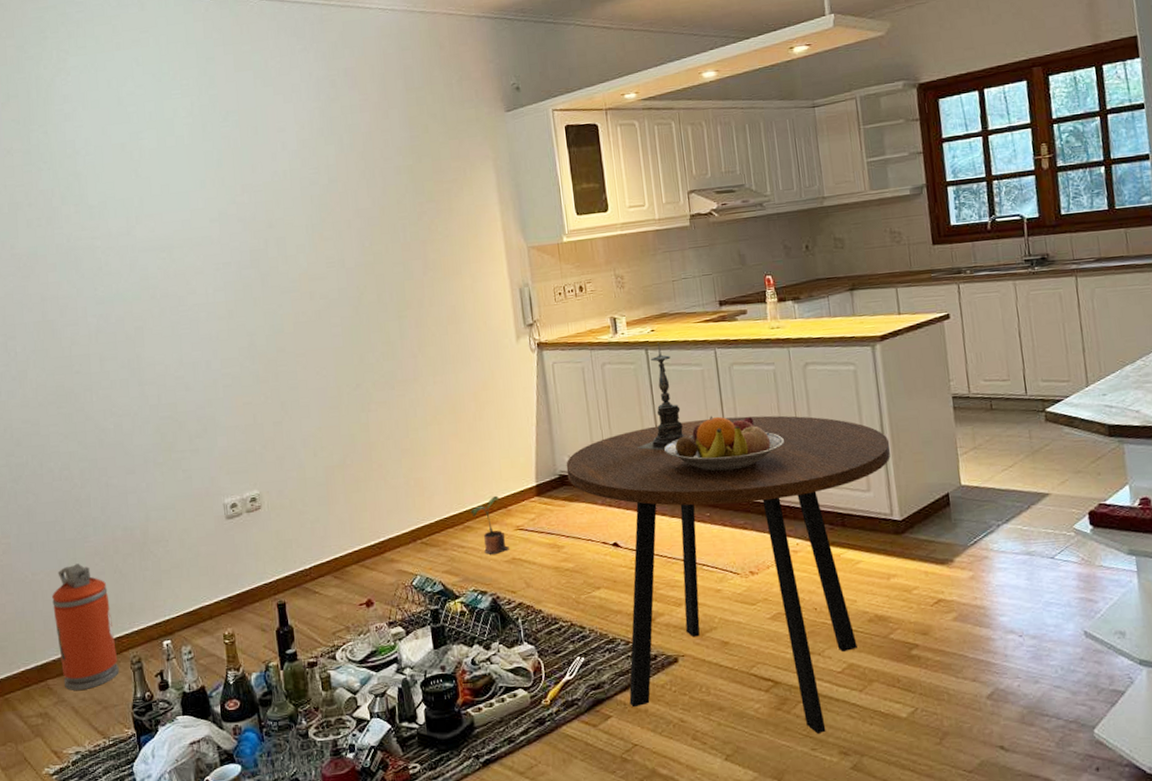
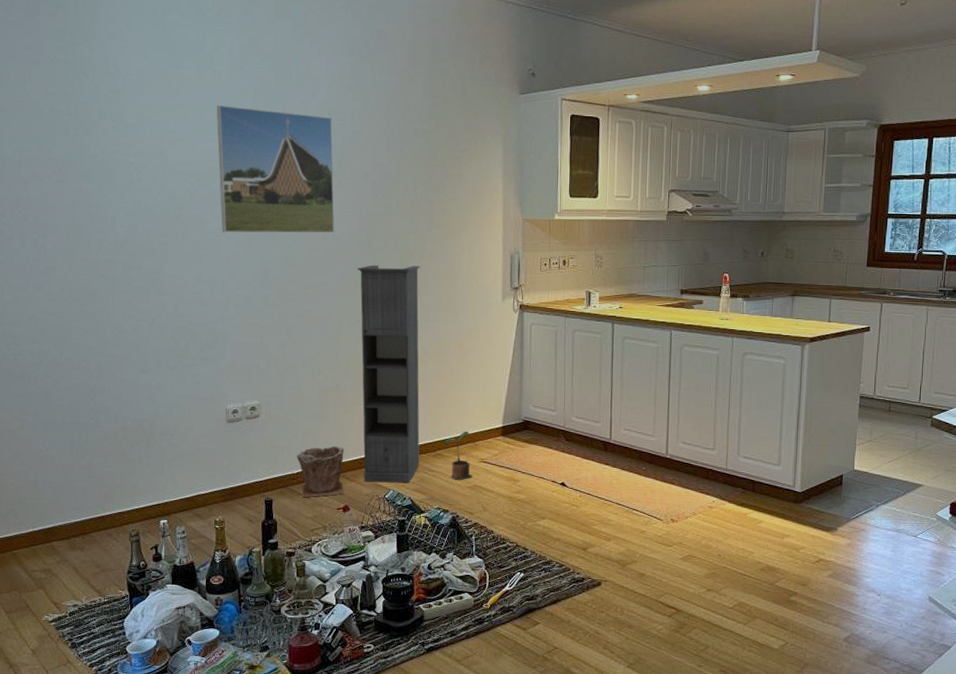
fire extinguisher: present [52,563,119,690] -> none [63,445,118,553]
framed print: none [181,167,322,308] -> present [216,105,335,234]
plant pot: none [307,531,365,596] -> present [297,446,344,498]
storage cabinet: none [351,315,447,569] -> present [357,264,421,483]
dining table: present [566,415,891,734] -> none [530,389,803,654]
candle holder: present [636,342,686,451] -> none [592,318,636,411]
fruit bowl: present [663,415,784,472] -> none [615,386,716,435]

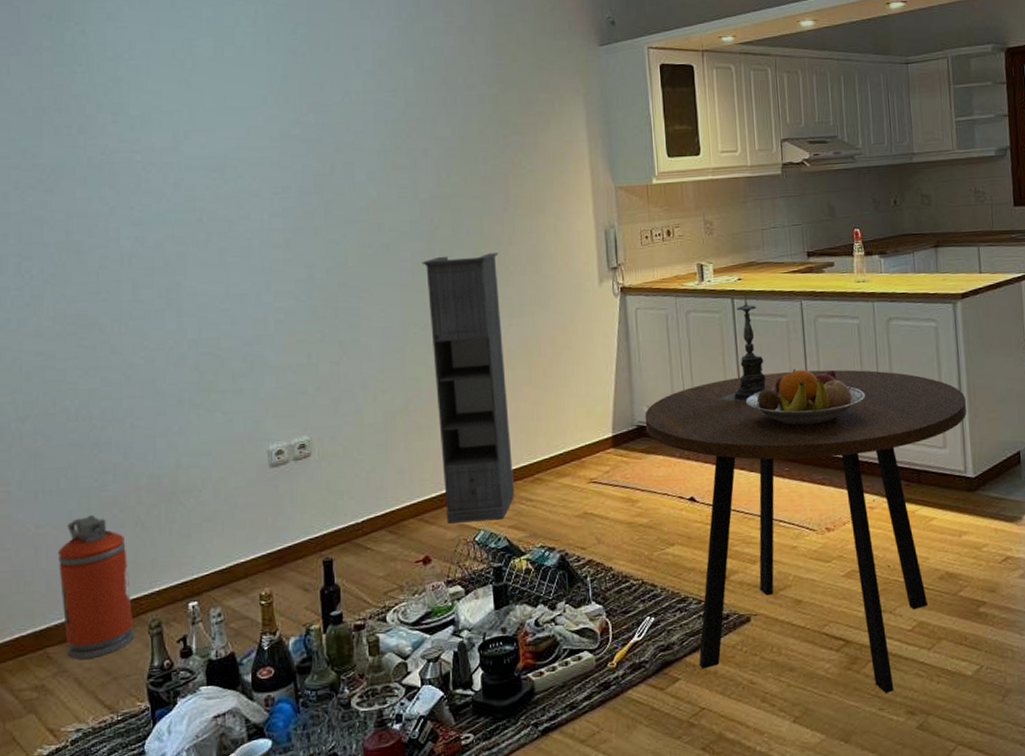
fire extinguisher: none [63,445,118,553] -> present [58,515,134,659]
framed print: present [216,105,335,234] -> none [240,85,392,235]
plant pot: present [297,446,344,498] -> none [361,482,423,553]
potted plant: present [443,431,472,480] -> none [542,446,581,509]
dining table: none [530,389,803,654] -> present [644,369,967,693]
candle holder: none [592,318,636,411] -> present [718,291,769,403]
fruit bowl: none [615,386,716,435] -> present [745,368,865,426]

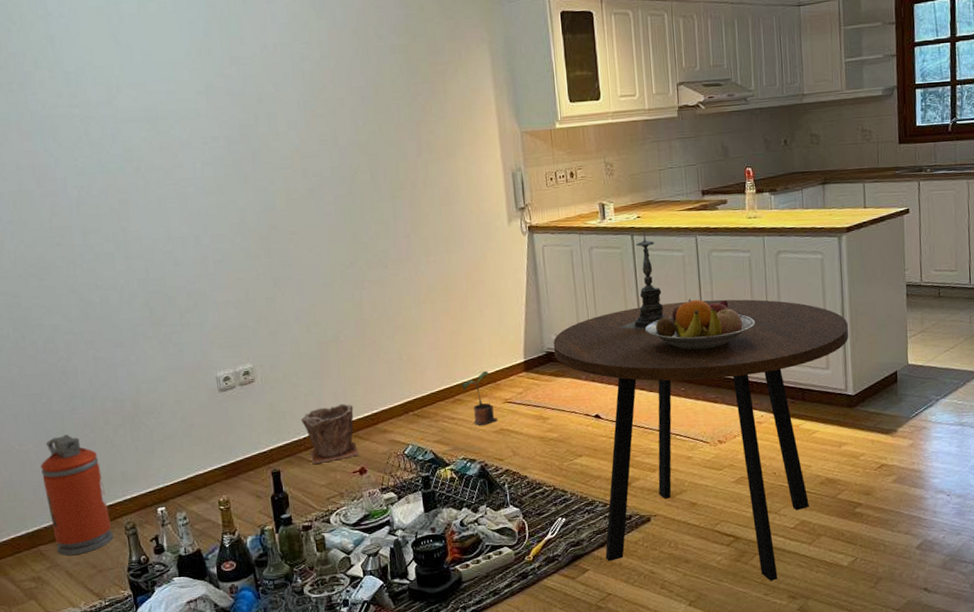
plant pot: none [361,482,423,553] -> present [301,403,359,465]
storage cabinet: present [422,253,514,524] -> none [344,195,438,439]
potted plant: none [542,446,581,509] -> present [461,370,498,425]

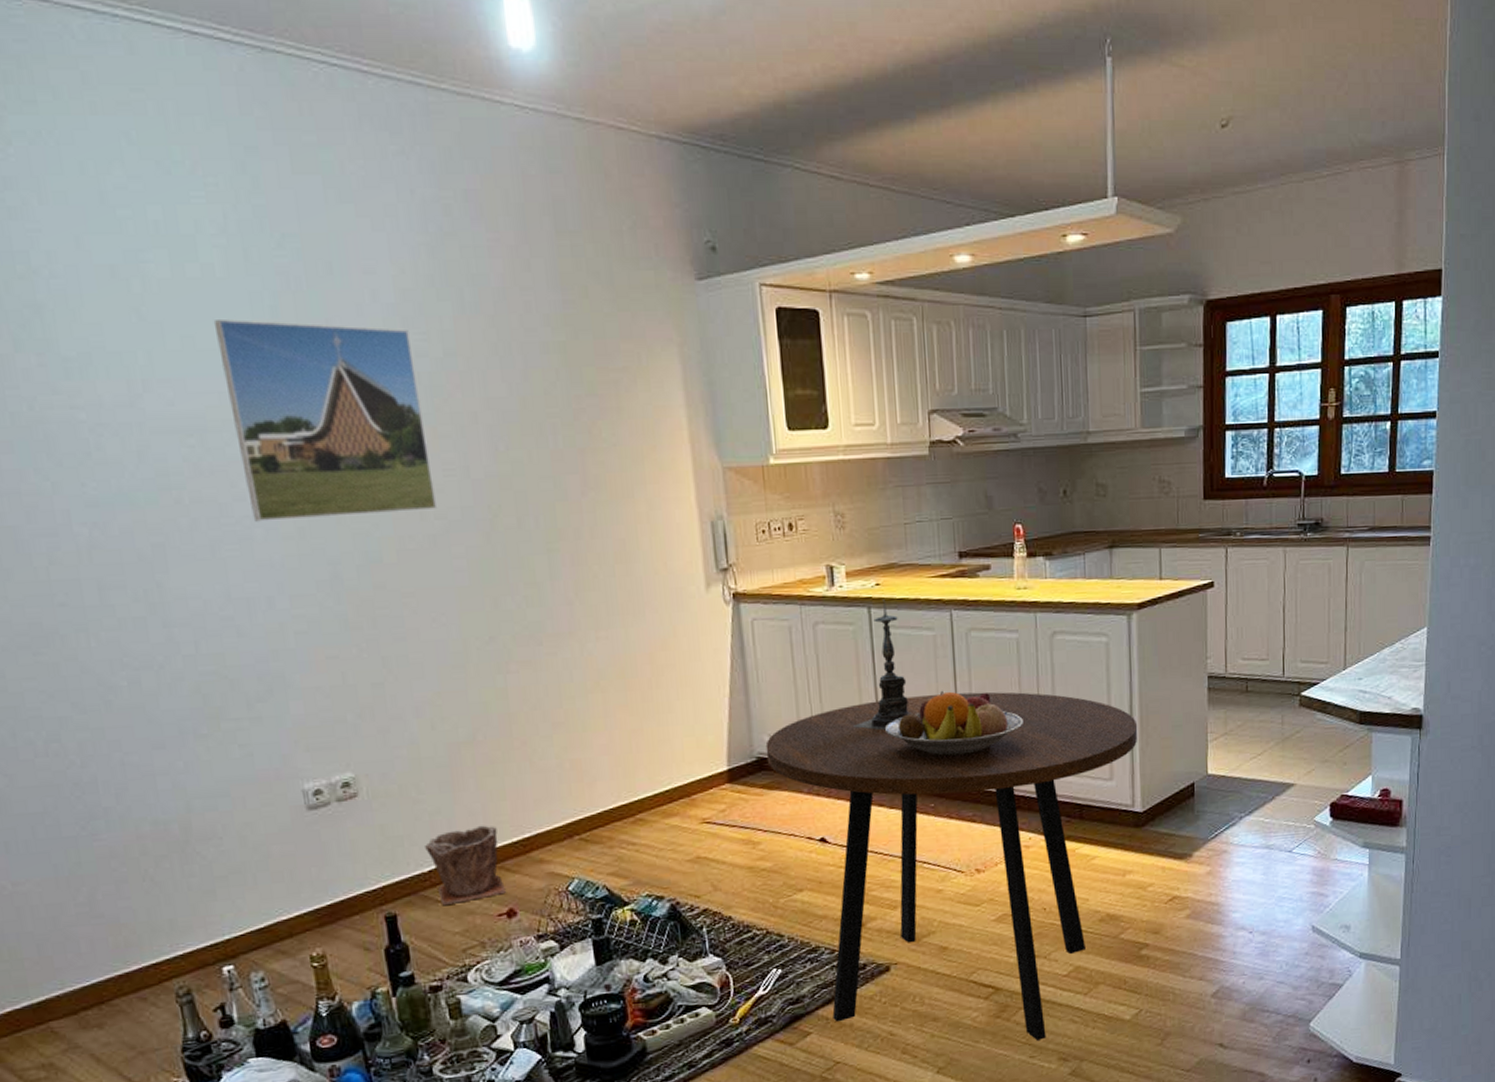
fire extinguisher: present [41,434,113,556] -> none [47,869,159,1034]
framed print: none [165,40,315,182] -> present [213,320,438,522]
potted plant: present [461,370,498,425] -> none [644,781,693,853]

